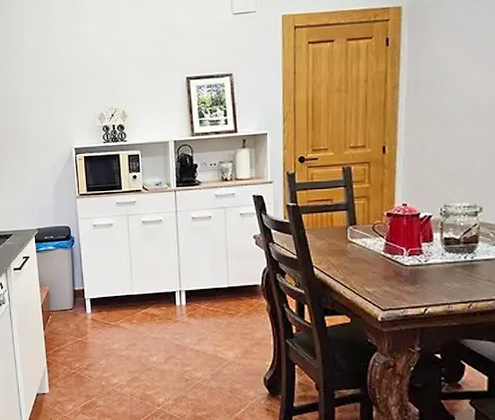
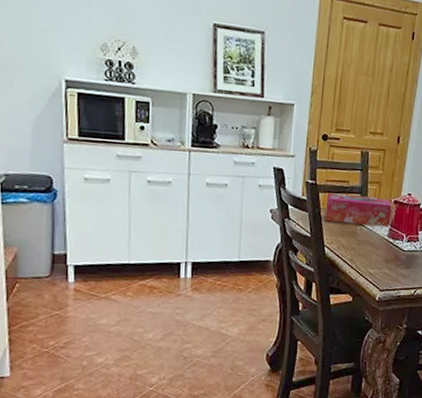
tissue box: none [310,211,386,242] -> present [325,193,392,226]

